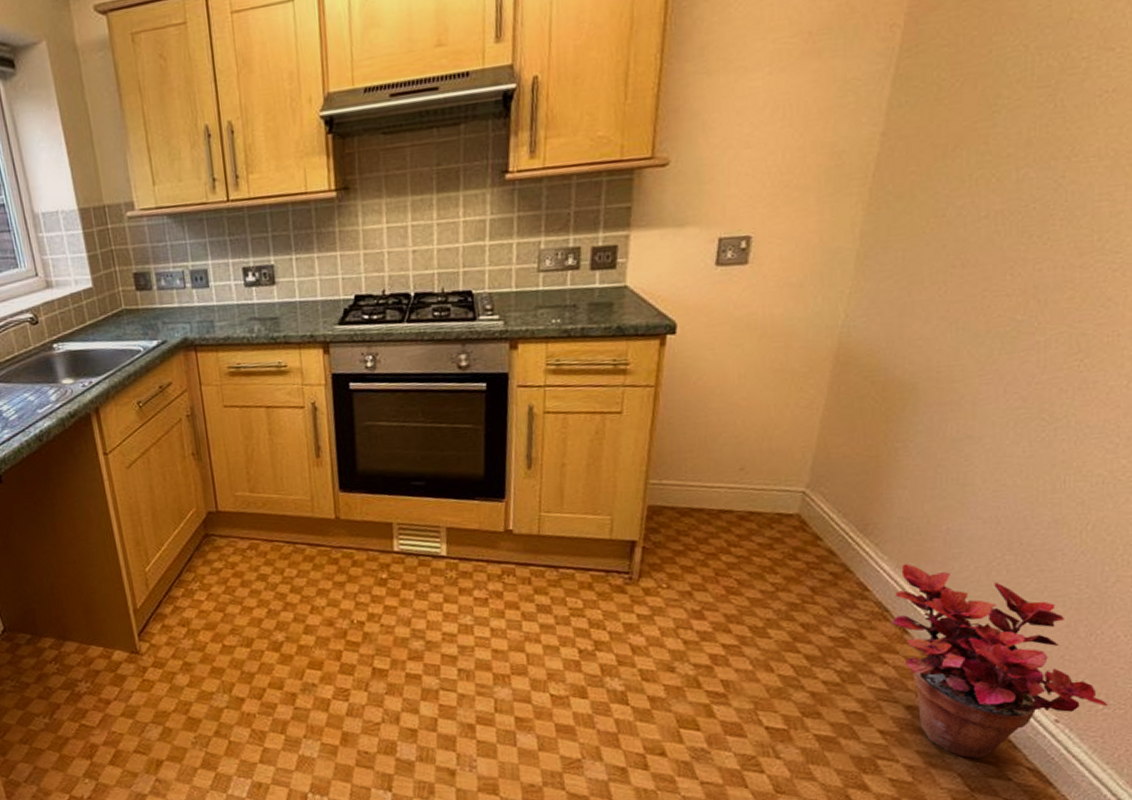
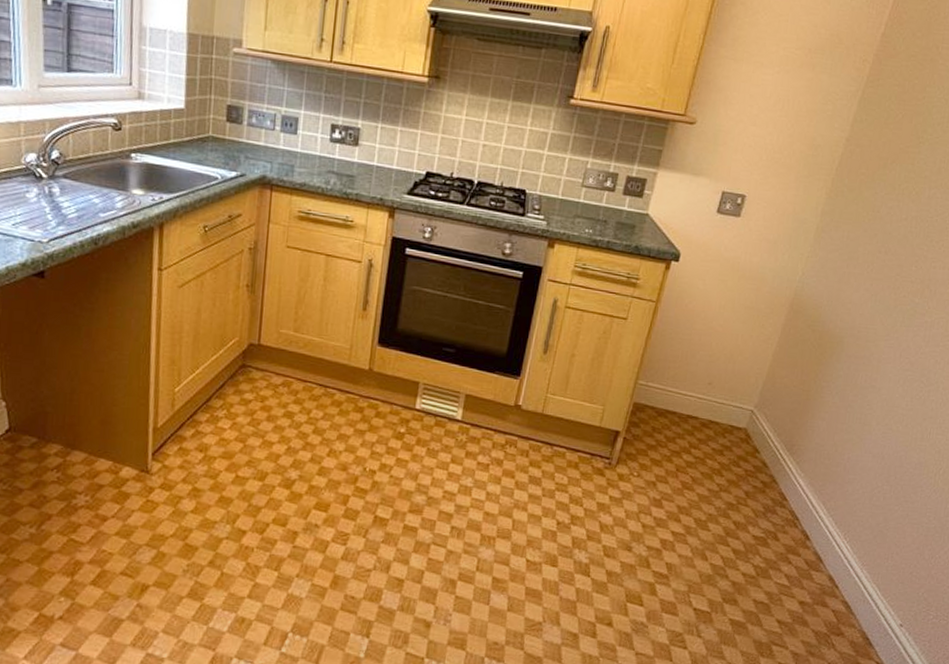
potted plant: present [892,563,1107,760] -> none [799,482,936,652]

